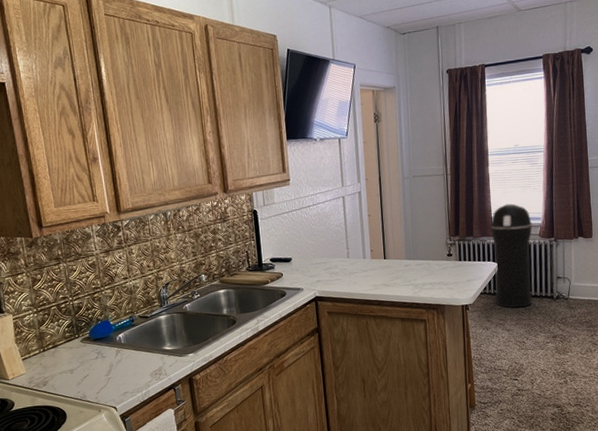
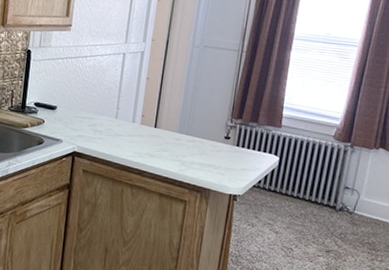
trash can: present [490,203,532,308] -> none [268,95,328,212]

